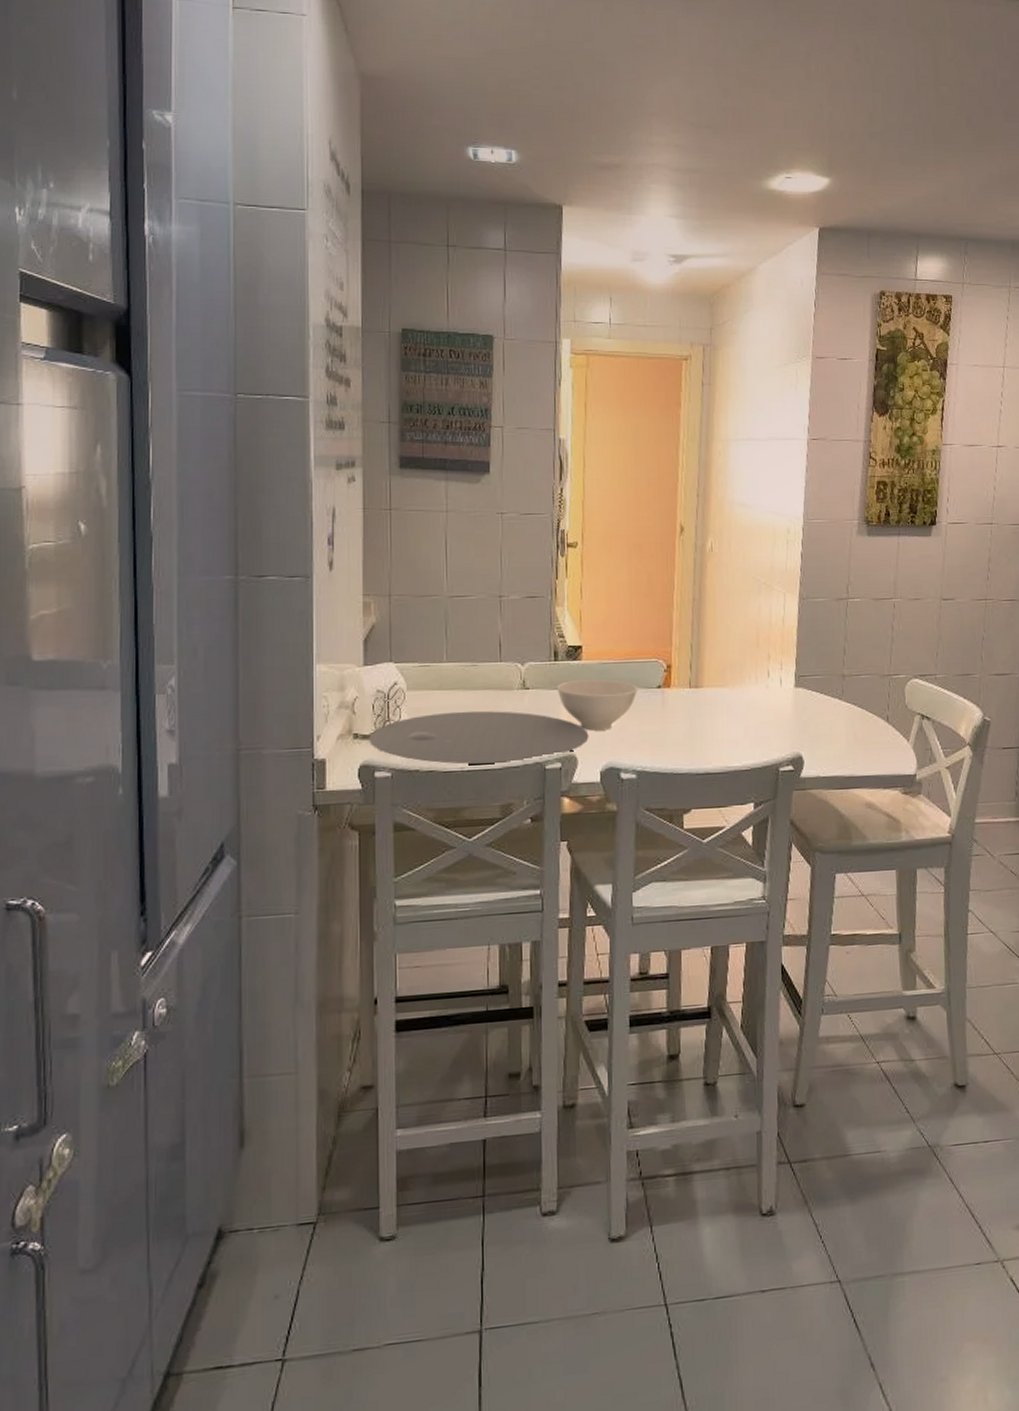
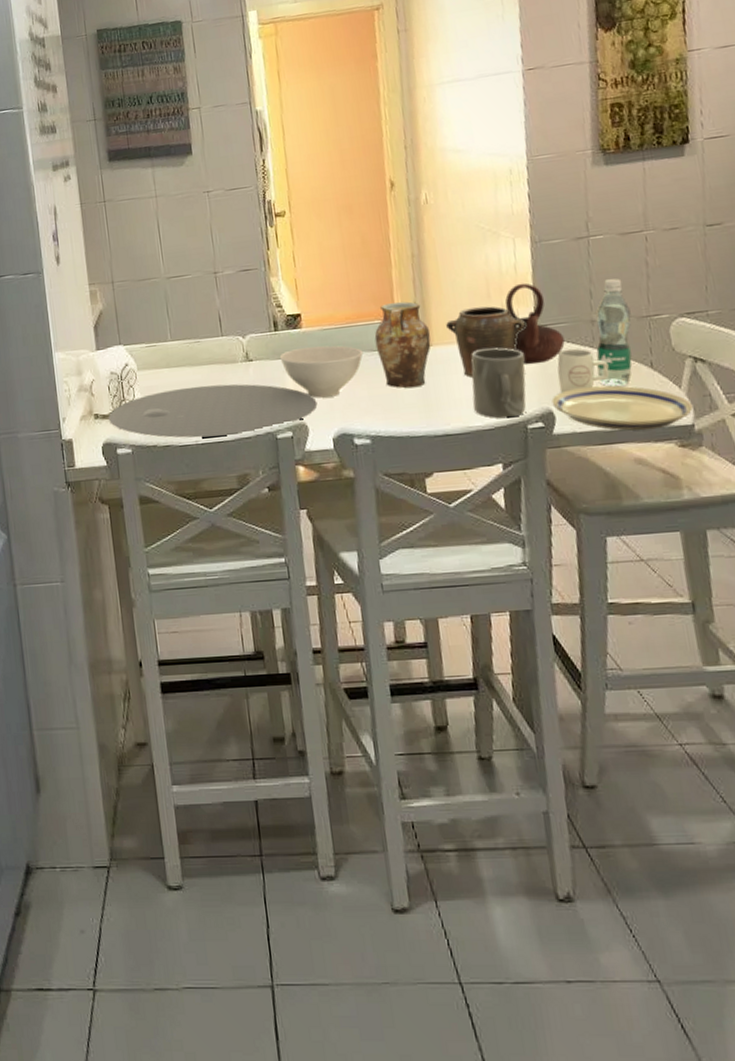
jar set: none [650,643,787,727] -> present [374,301,526,388]
cup: none [733,693,783,761] -> present [471,347,527,419]
teapot: none [771,635,818,711] -> present [505,283,565,364]
plate: none [802,735,917,778] -> present [551,385,693,431]
mug: none [809,699,853,740] -> present [557,348,609,393]
bottle: none [842,639,875,736] -> present [596,279,632,387]

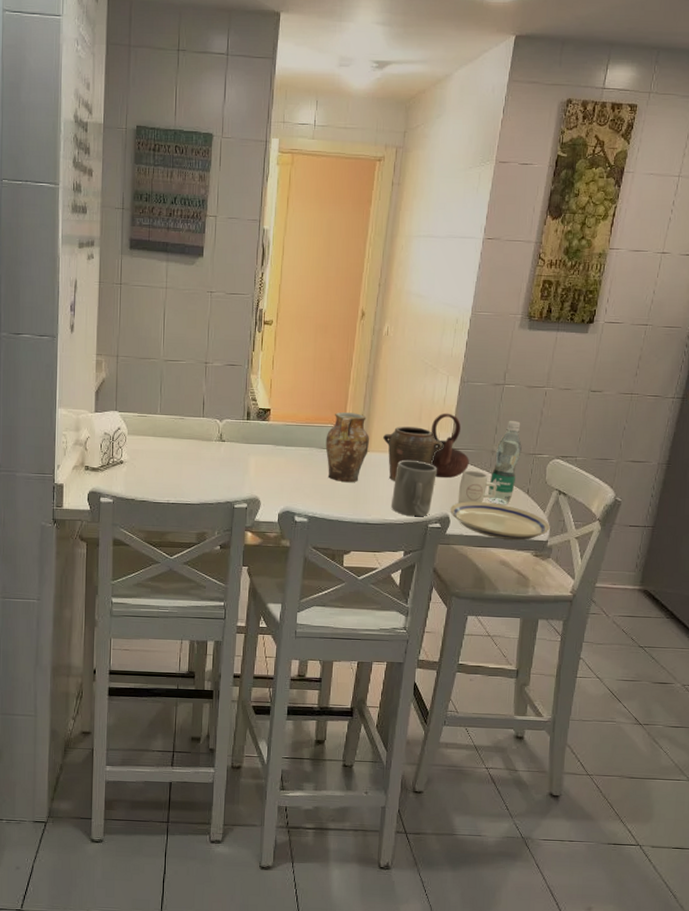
placemat: present [108,384,318,438] -> none [96,455,271,500]
bowl: present [279,345,363,398] -> none [247,437,315,481]

